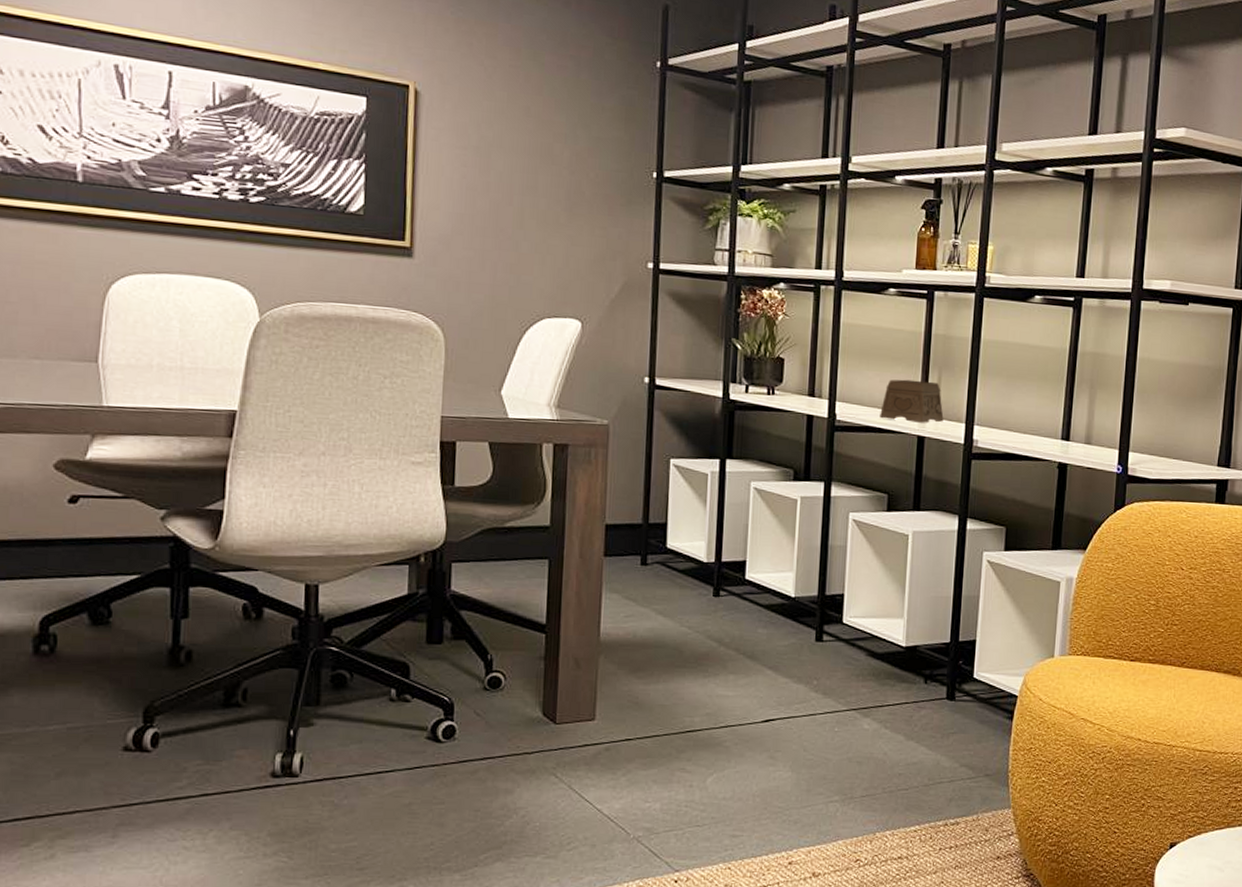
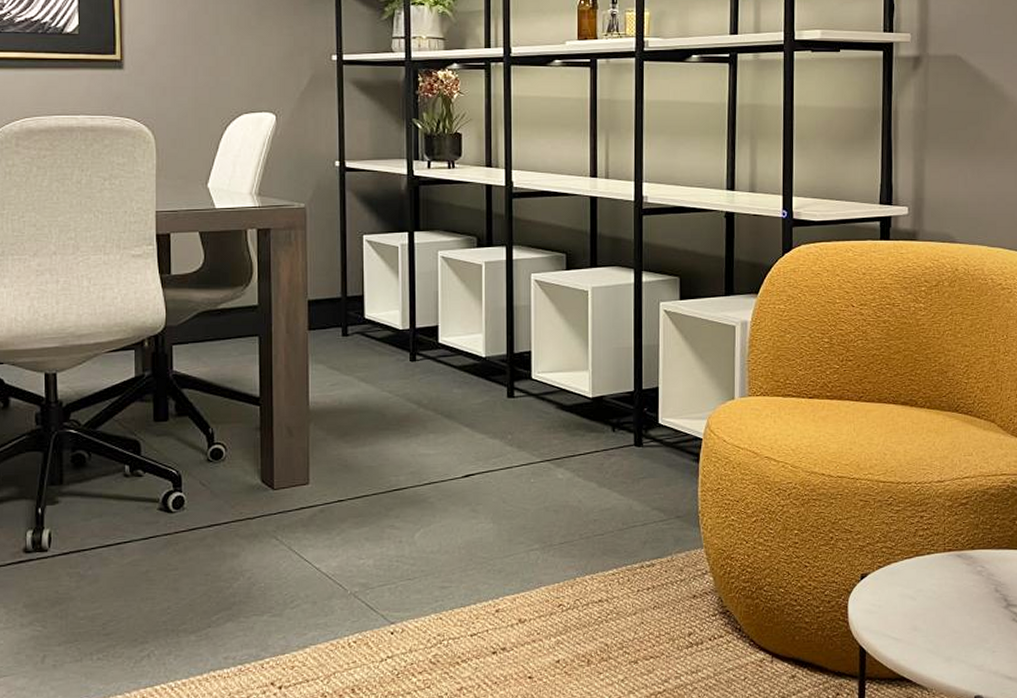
decorative box: present [880,379,944,423] -> none [554,144,614,184]

